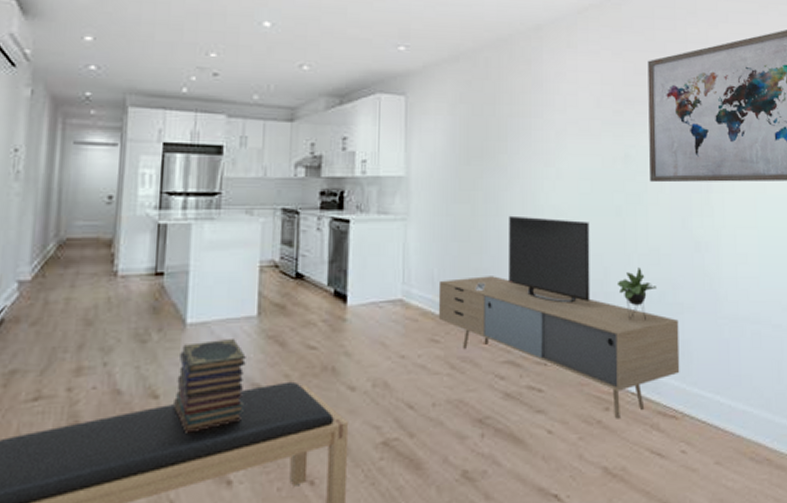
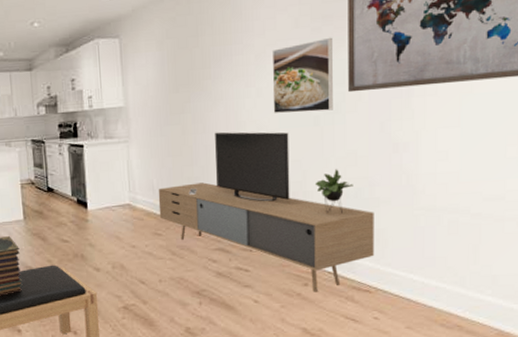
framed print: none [573,121,635,200] -> present [272,37,333,114]

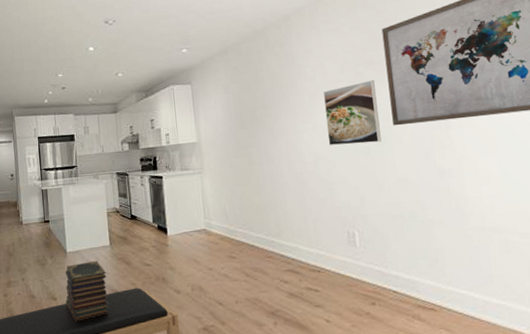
media console: present [158,131,375,292] -> none [230,162,435,311]

